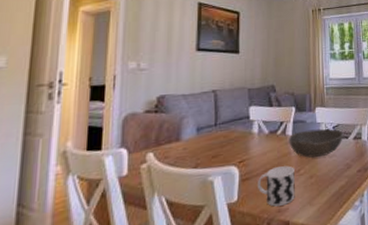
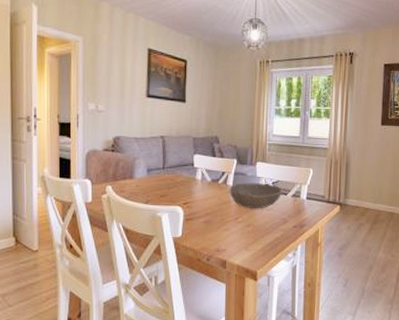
cup: present [258,166,295,207] -> none [200,213,233,246]

